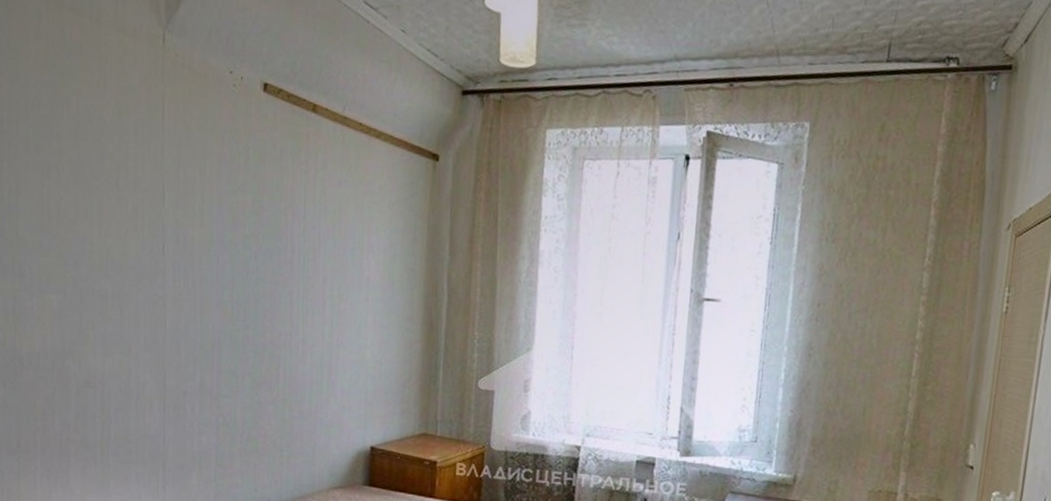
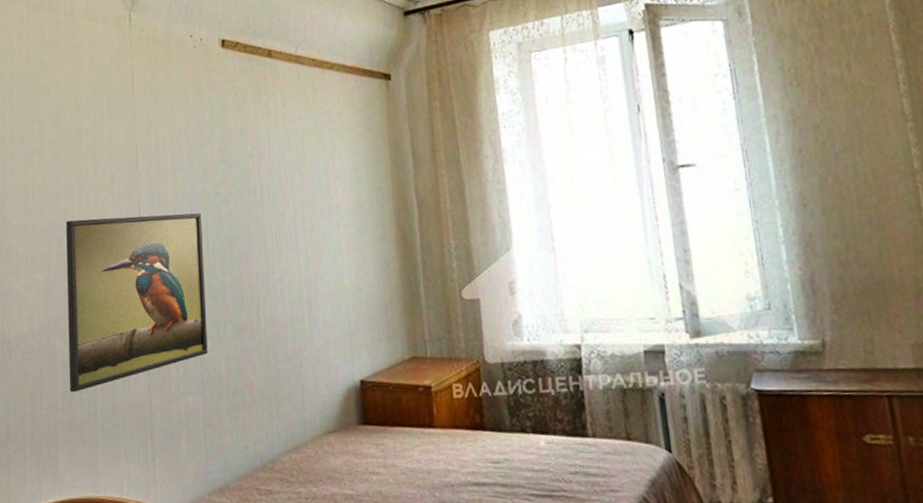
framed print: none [82,246,228,416] -> present [66,213,208,393]

